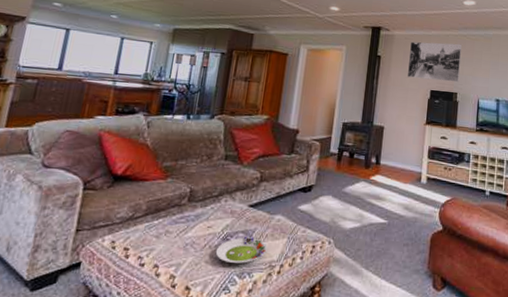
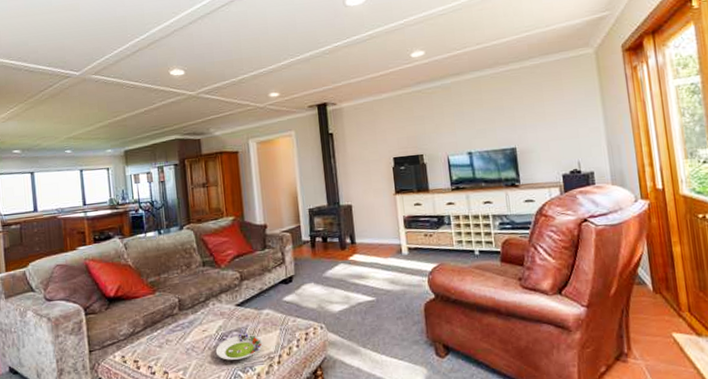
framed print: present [408,41,463,83] -> none [362,101,423,149]

